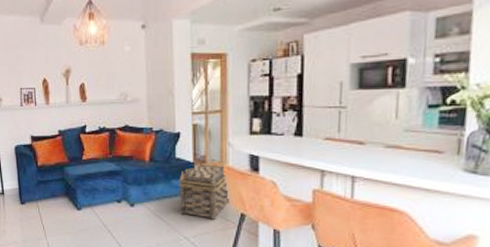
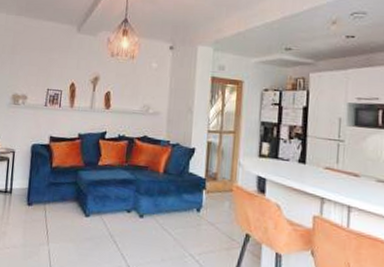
basket: present [179,161,229,220] -> none [188,178,236,238]

